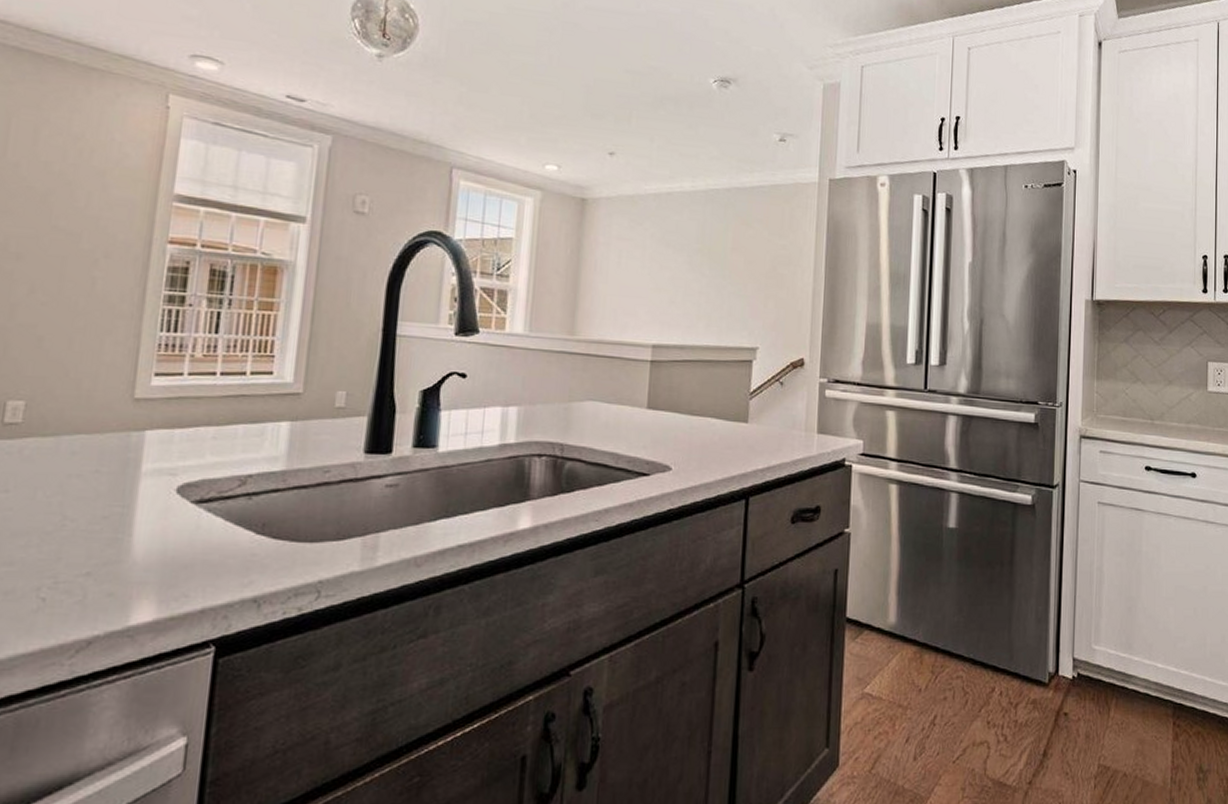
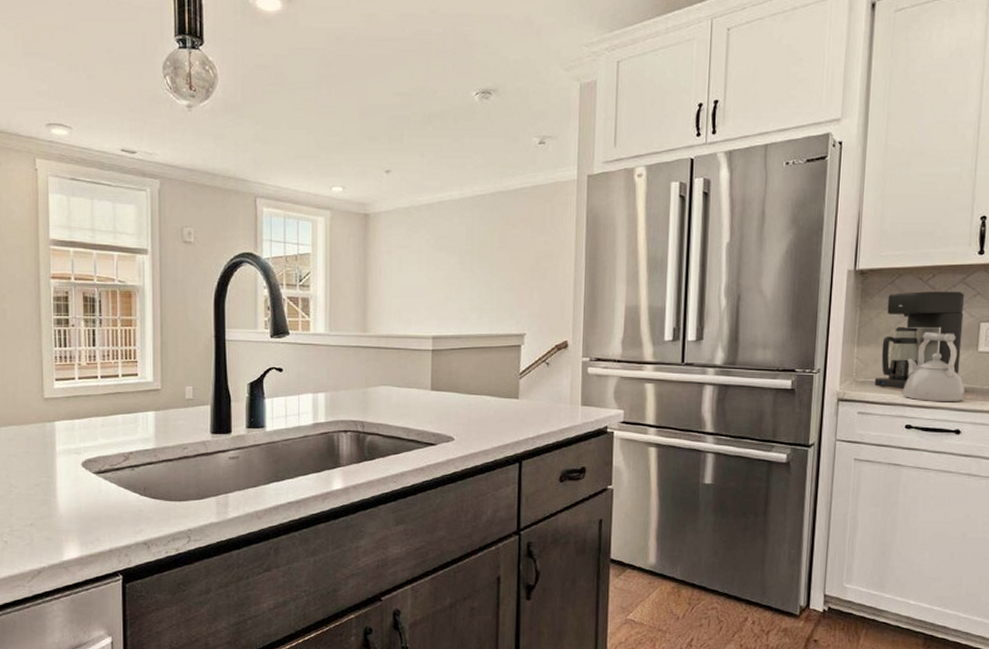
coffee maker: none [1114,326,1193,428] -> present [874,291,964,389]
kettle: none [1140,368,1198,444] -> present [902,331,966,403]

